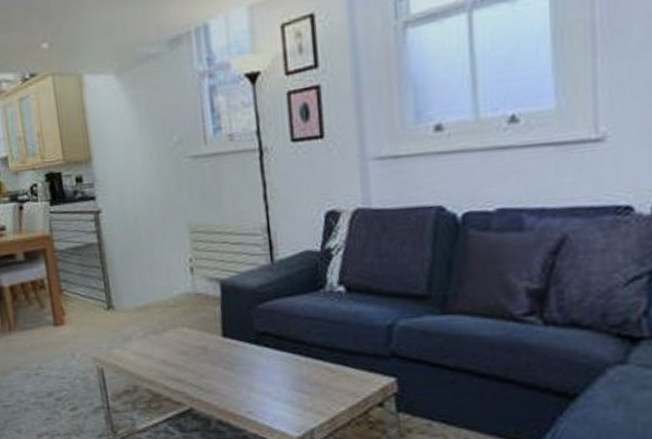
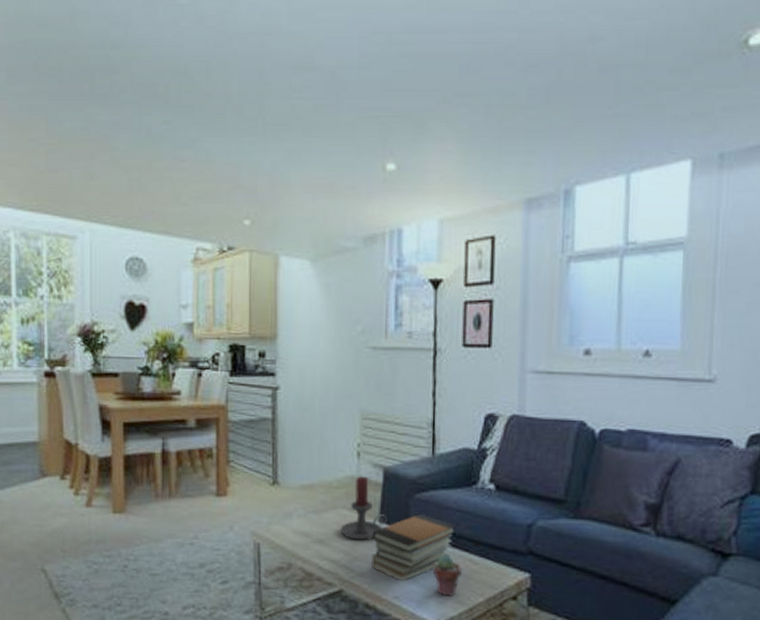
candle holder: none [182,291,231,358] -> present [340,476,387,541]
book stack: none [216,324,307,395] -> present [371,513,456,581]
potted succulent: none [286,366,318,408] -> present [433,555,462,597]

